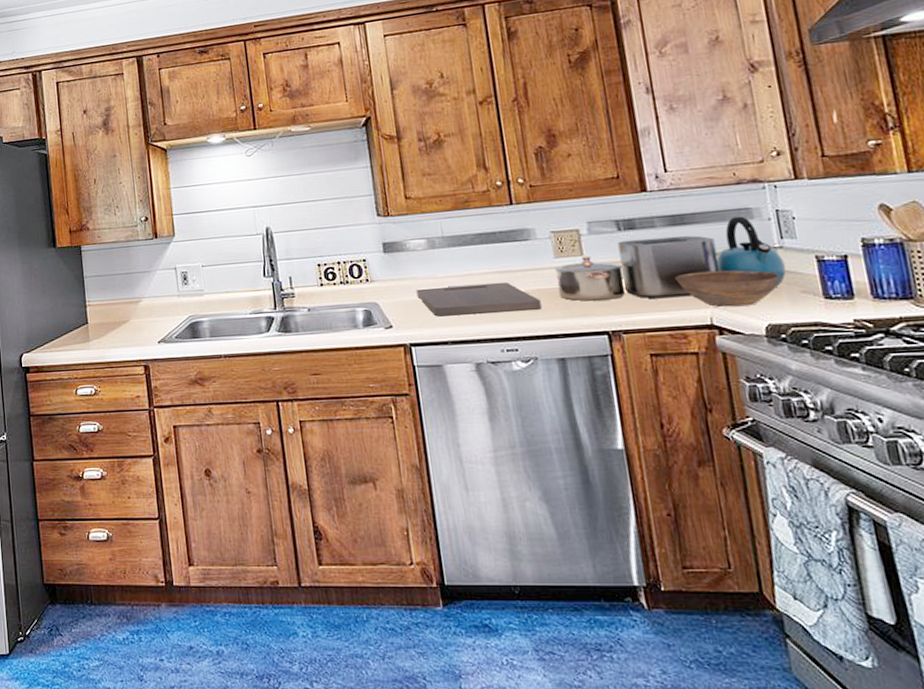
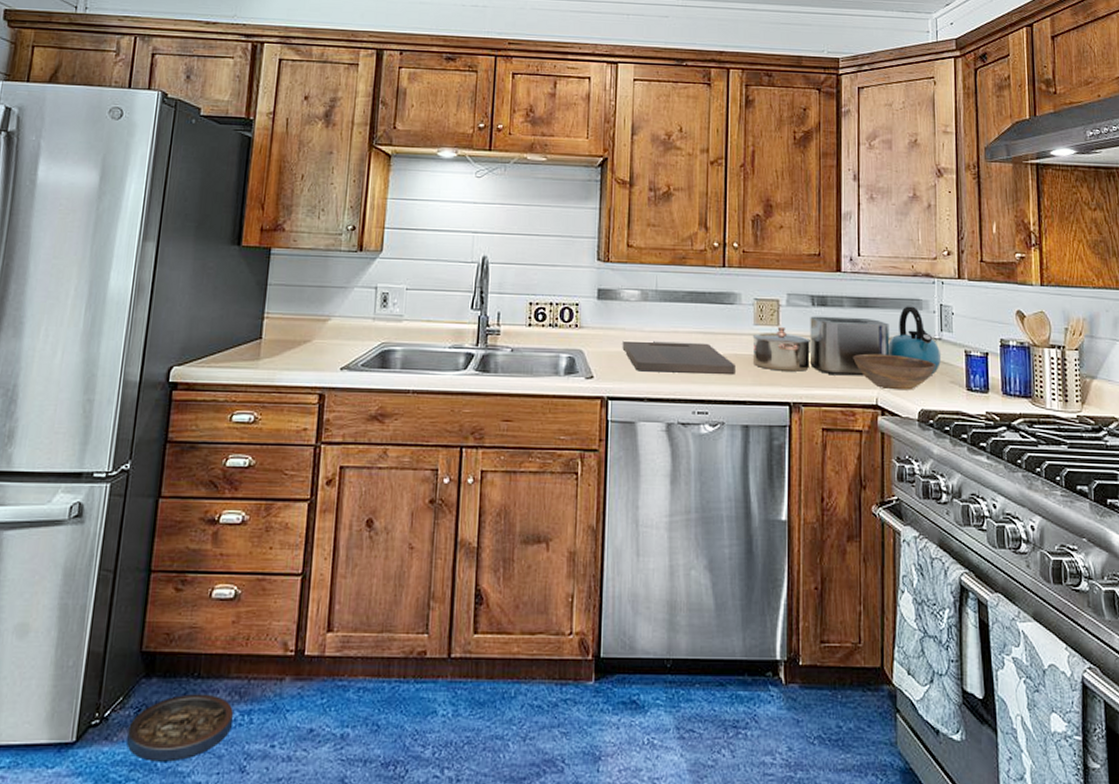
pet bowl: none [46,617,126,671] -> present [127,694,233,762]

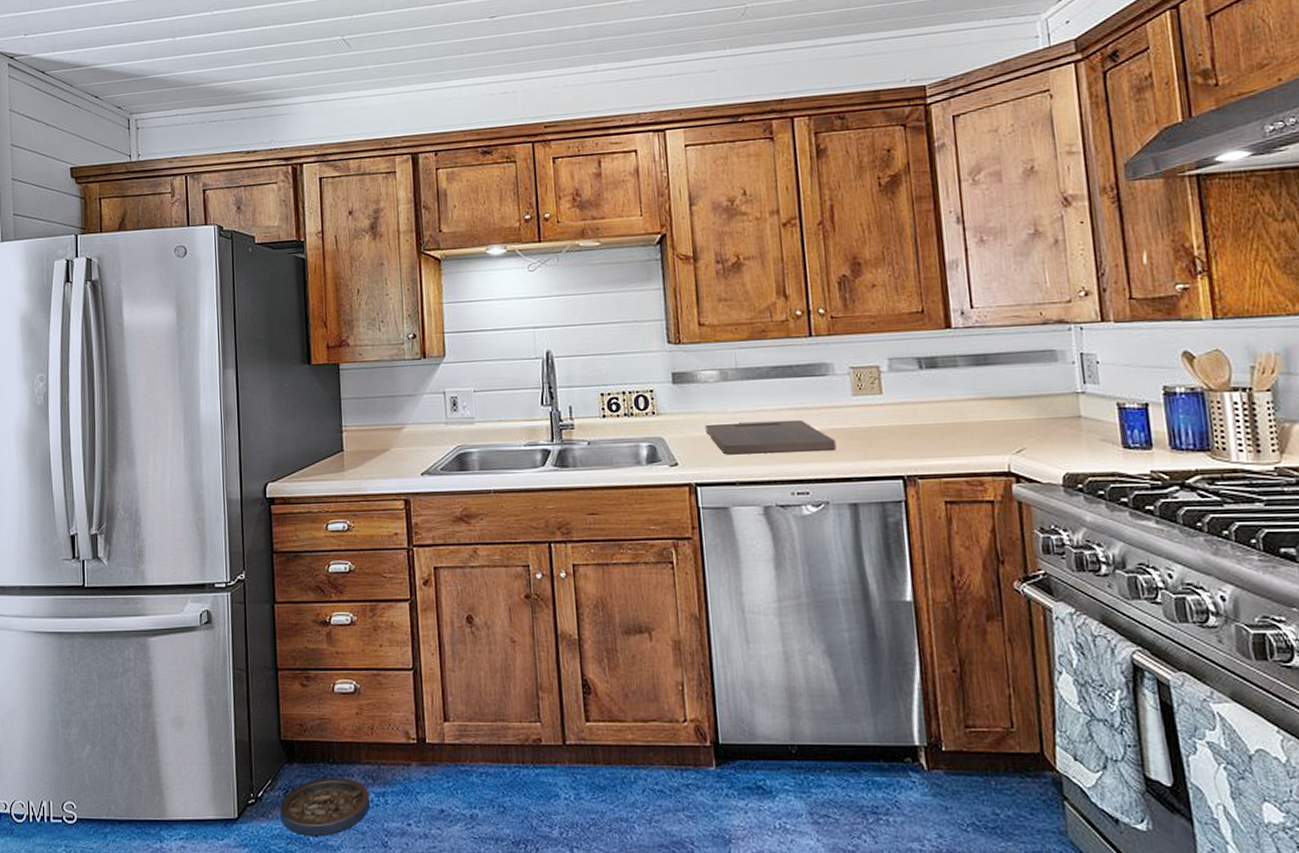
cooking pot: present [752,326,810,372] -> none [851,394,923,443]
toaster: present [809,316,890,376] -> none [918,376,1021,443]
bowl: present [853,353,937,391] -> none [975,414,1082,454]
kettle: present [888,306,942,375] -> none [1017,358,1088,434]

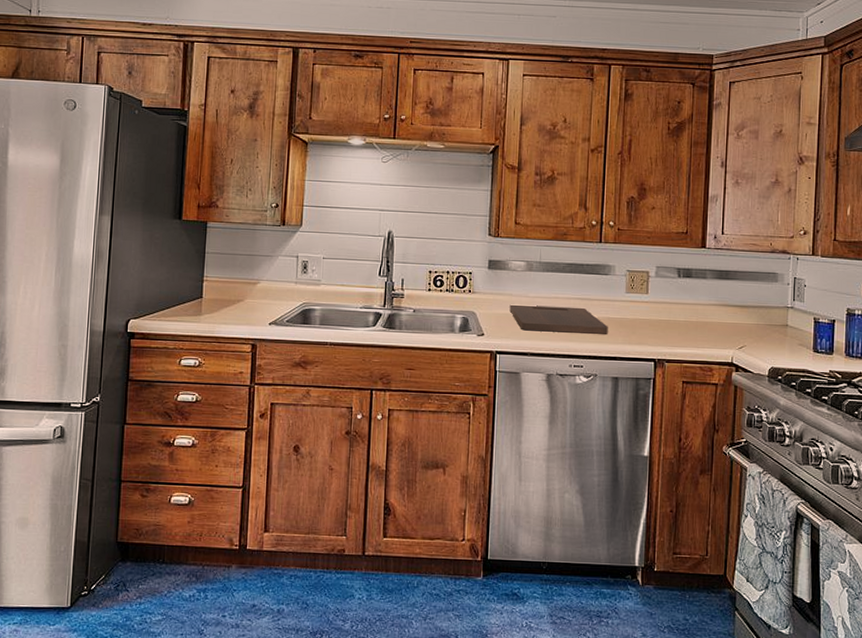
pet bowl: present [280,777,370,837] -> none [110,575,192,624]

